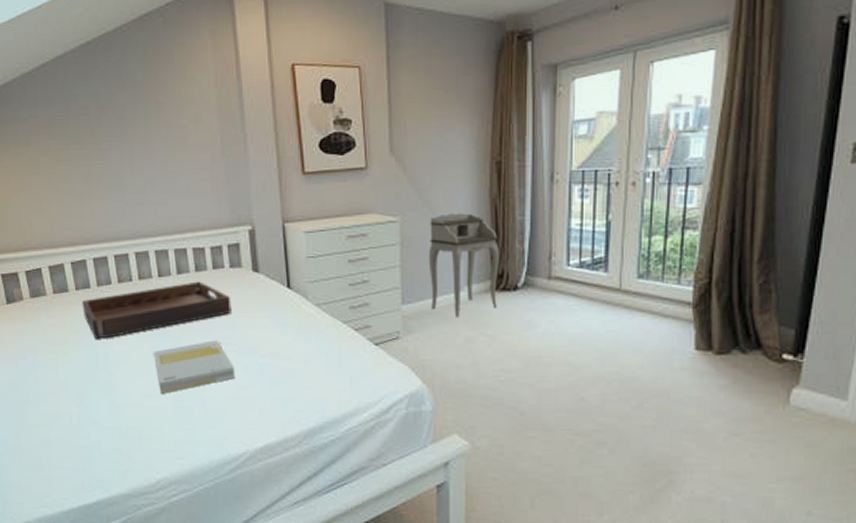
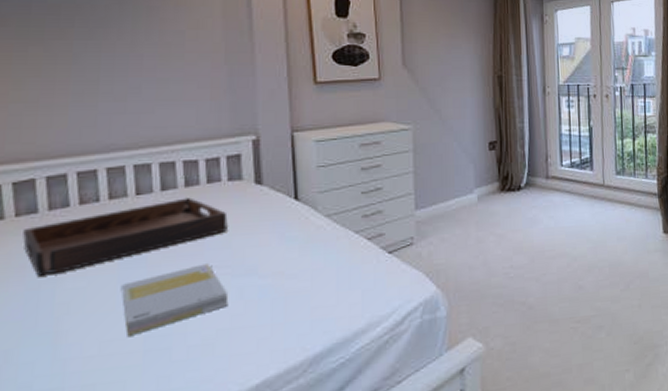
desk: present [428,213,499,317] -> none [440,121,504,218]

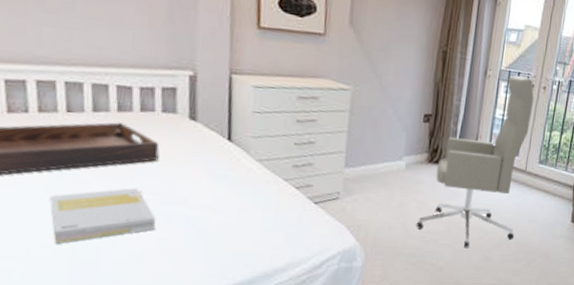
office chair: none [498,88,605,280] -> present [416,75,534,249]

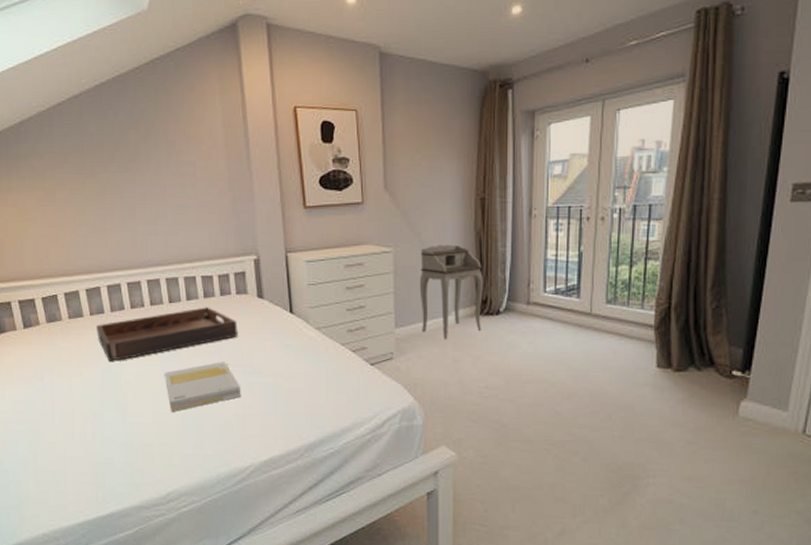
desk: none [372,89,438,183] -> present [419,244,483,339]
office chair: present [416,75,534,249] -> none [473,210,591,403]

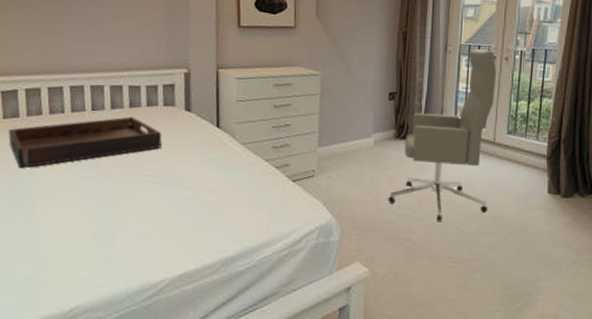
book: present [165,362,242,412] -> none [80,172,160,223]
desk: present [419,244,483,339] -> none [343,71,402,159]
office chair: none [473,210,591,403] -> present [388,49,497,222]

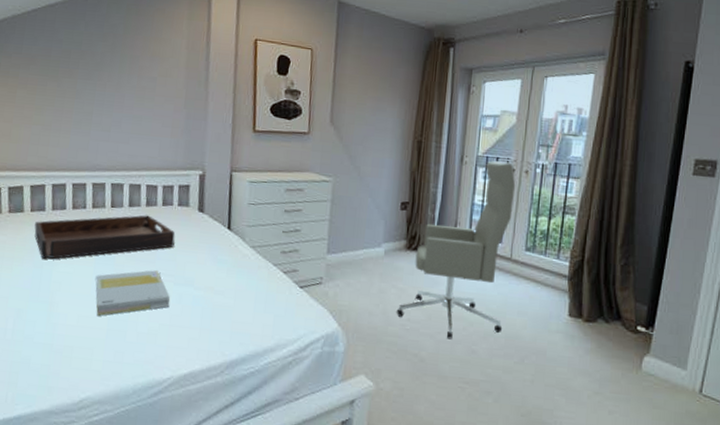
book: none [80,172,160,223] -> present [95,270,170,316]

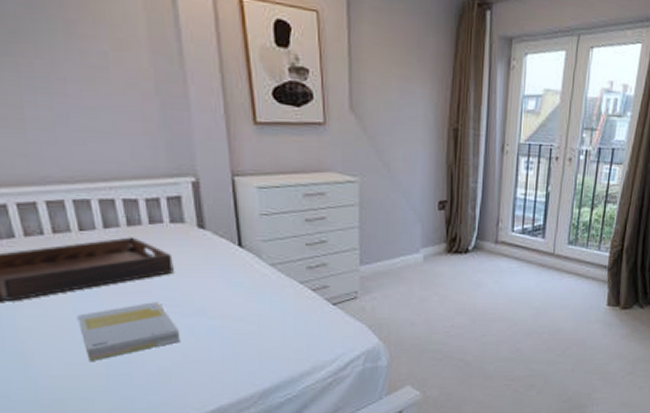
office chair: present [396,161,516,340] -> none [439,148,559,341]

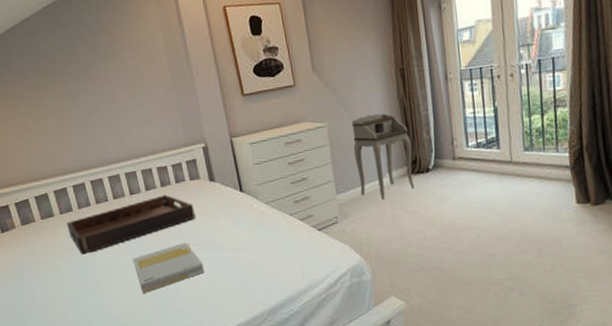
desk: none [387,176,453,277] -> present [351,113,415,199]

